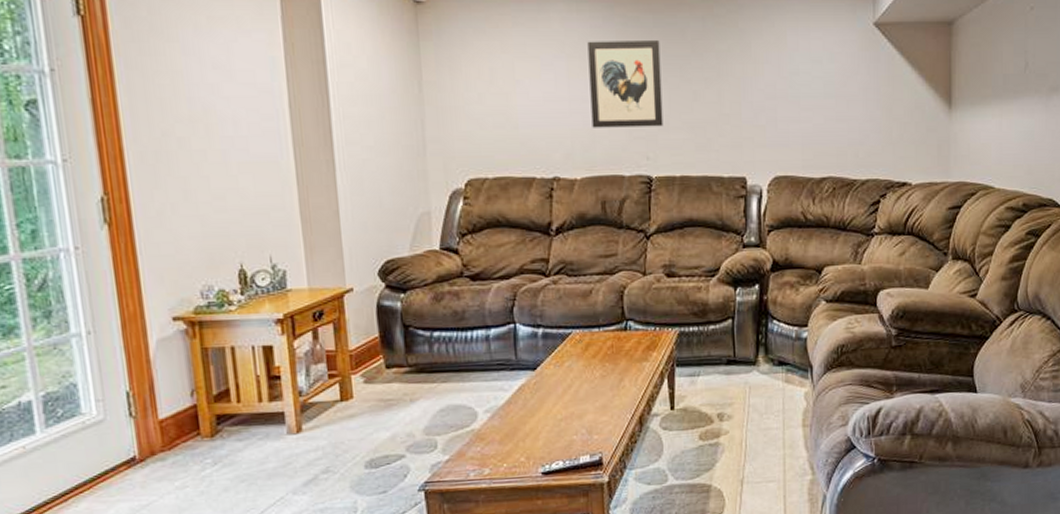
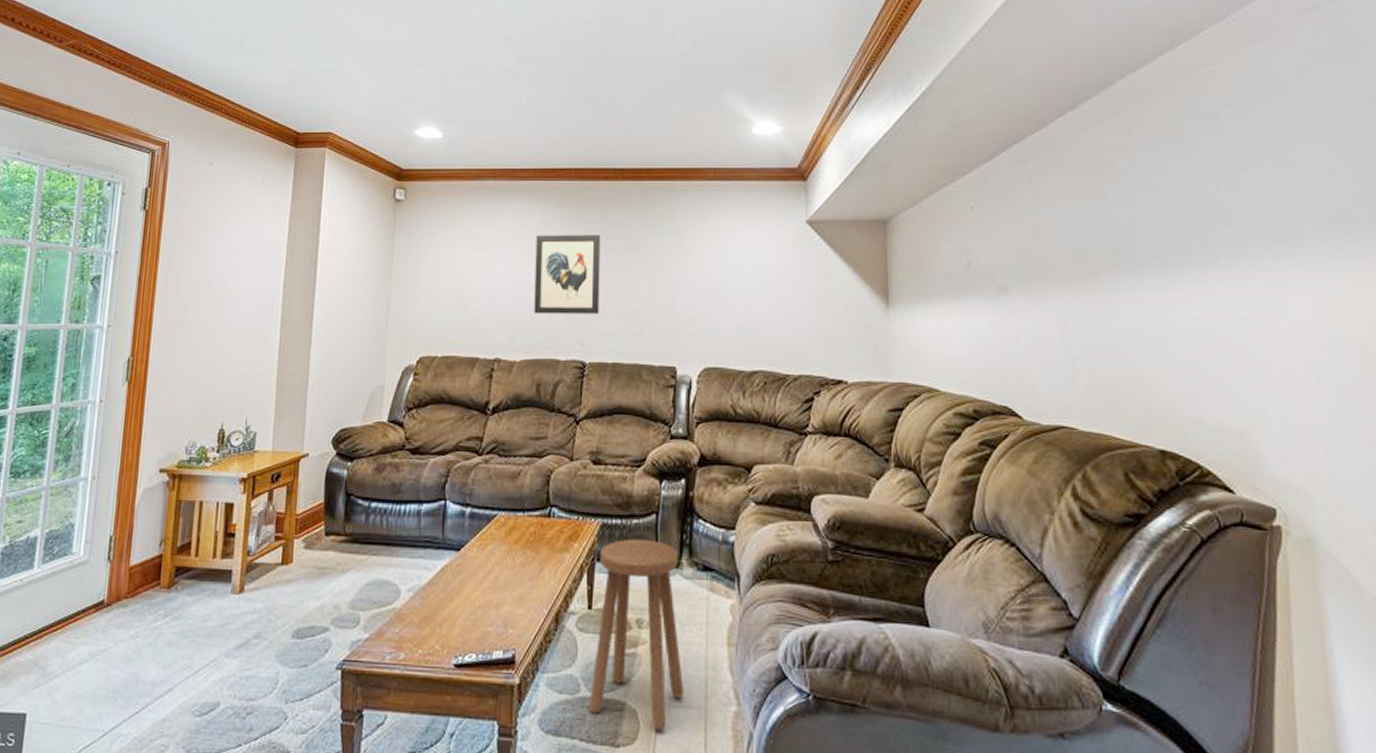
stool: none [677,342,765,503] -> present [589,539,685,730]

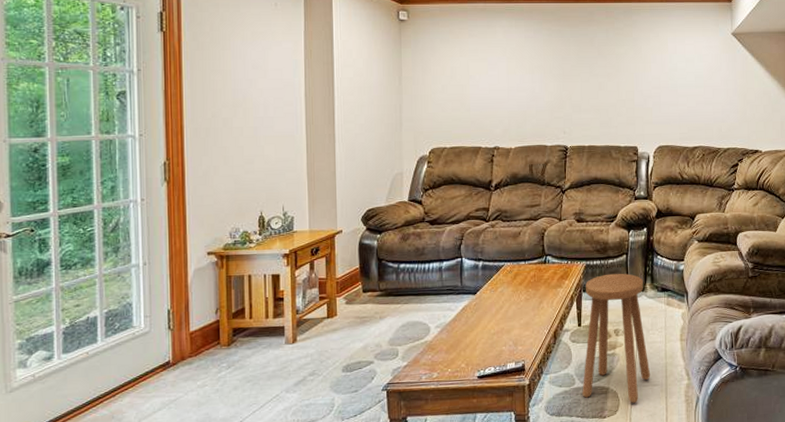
wall art: present [534,235,601,314] -> none [522,47,577,110]

